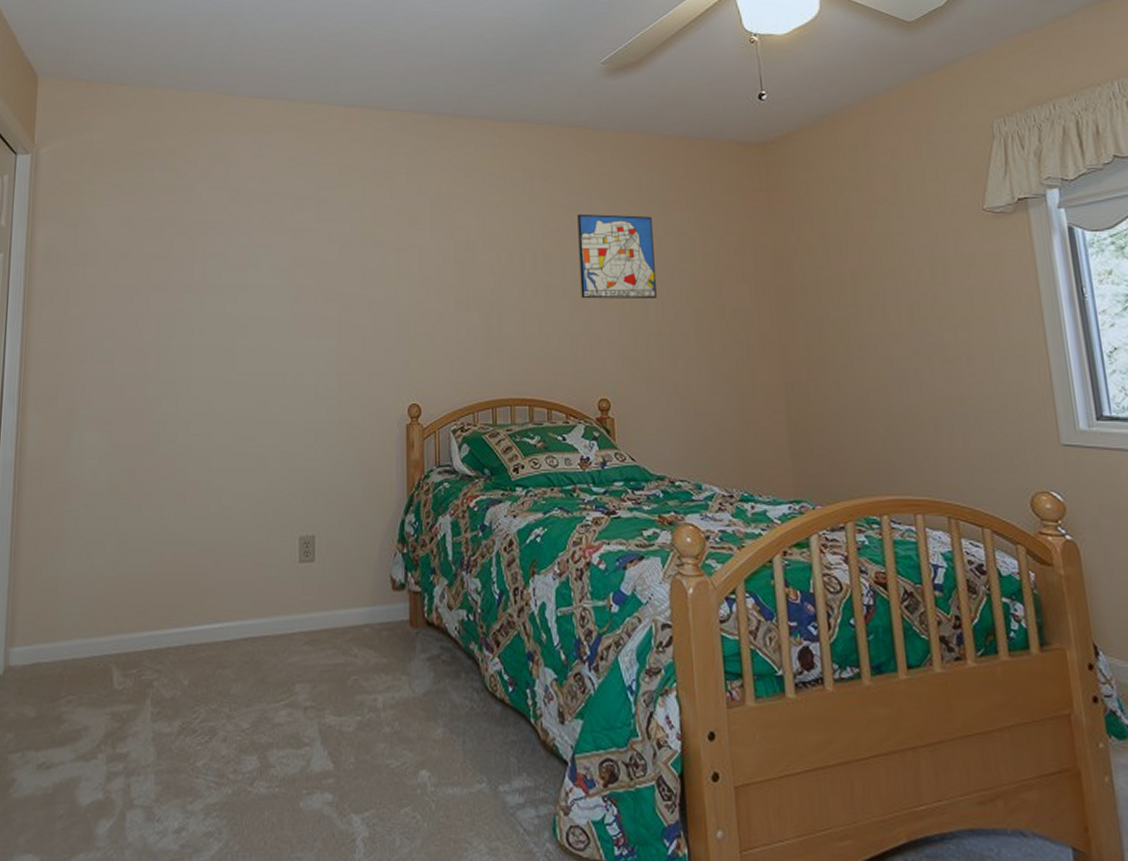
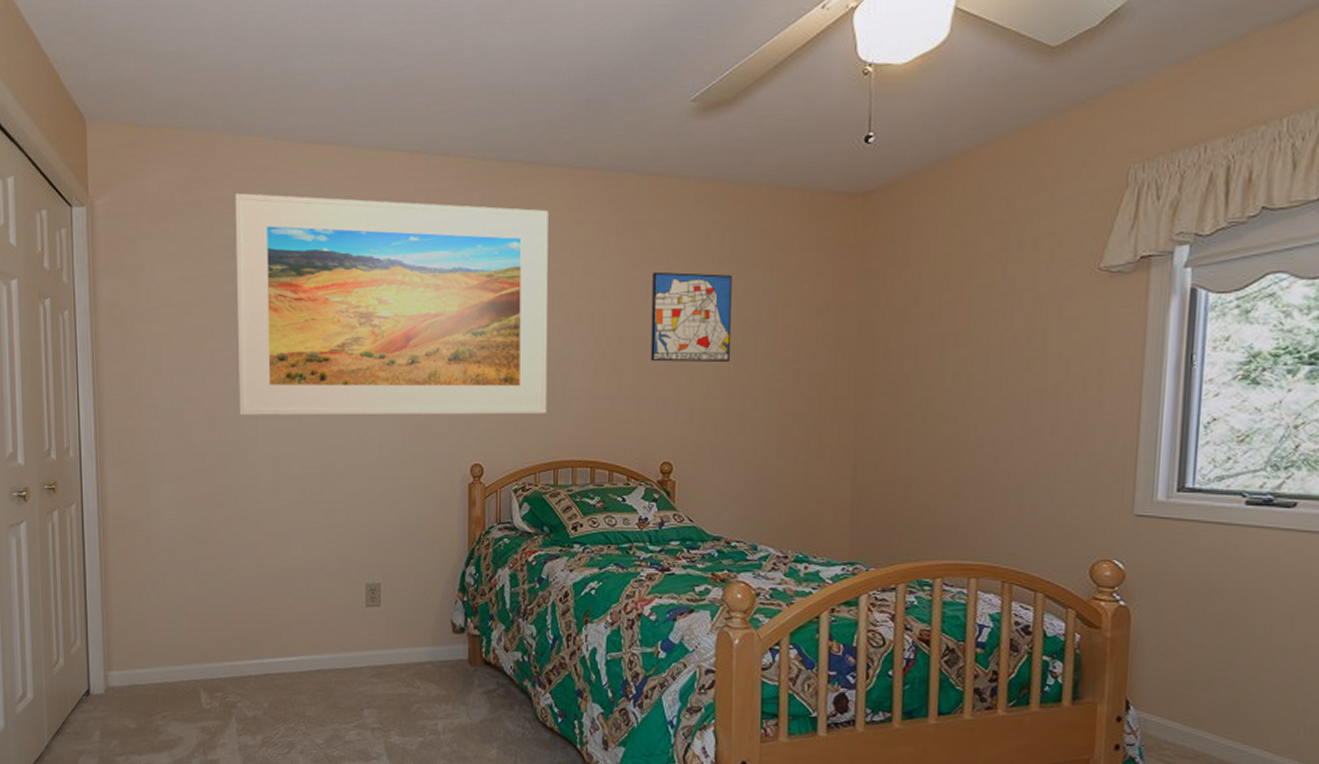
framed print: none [172,142,483,357] -> present [235,193,548,416]

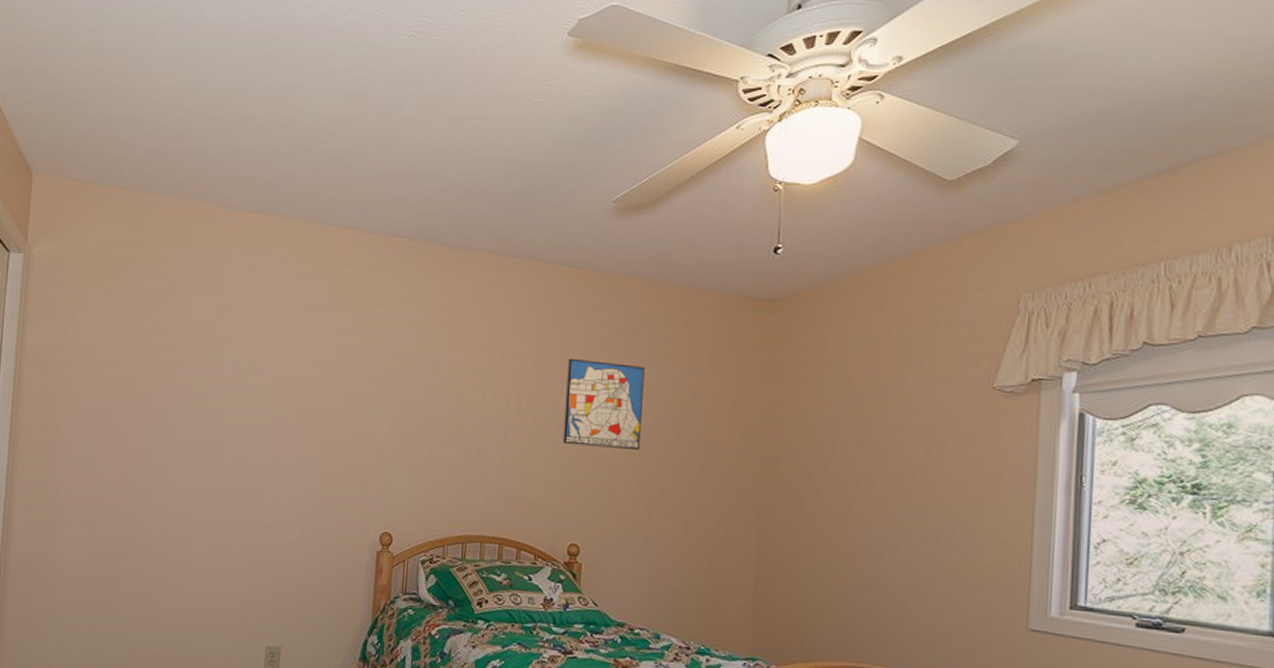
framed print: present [235,193,548,416] -> none [154,253,472,488]

